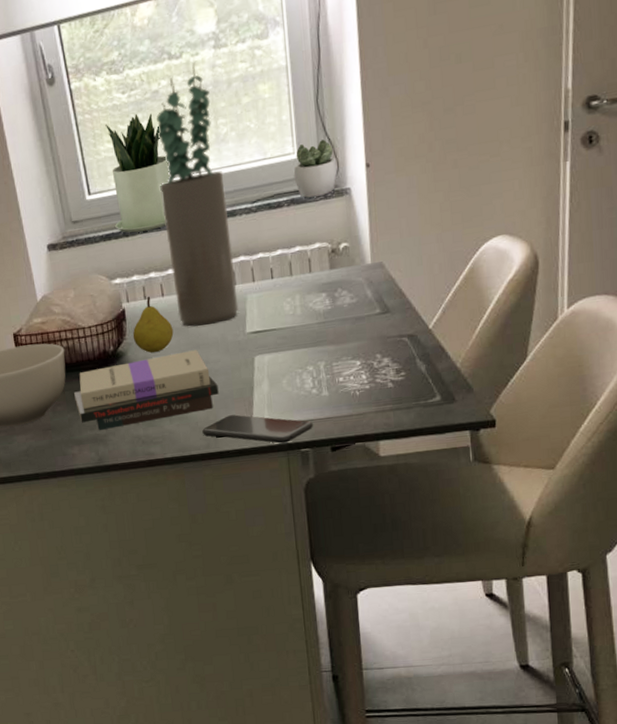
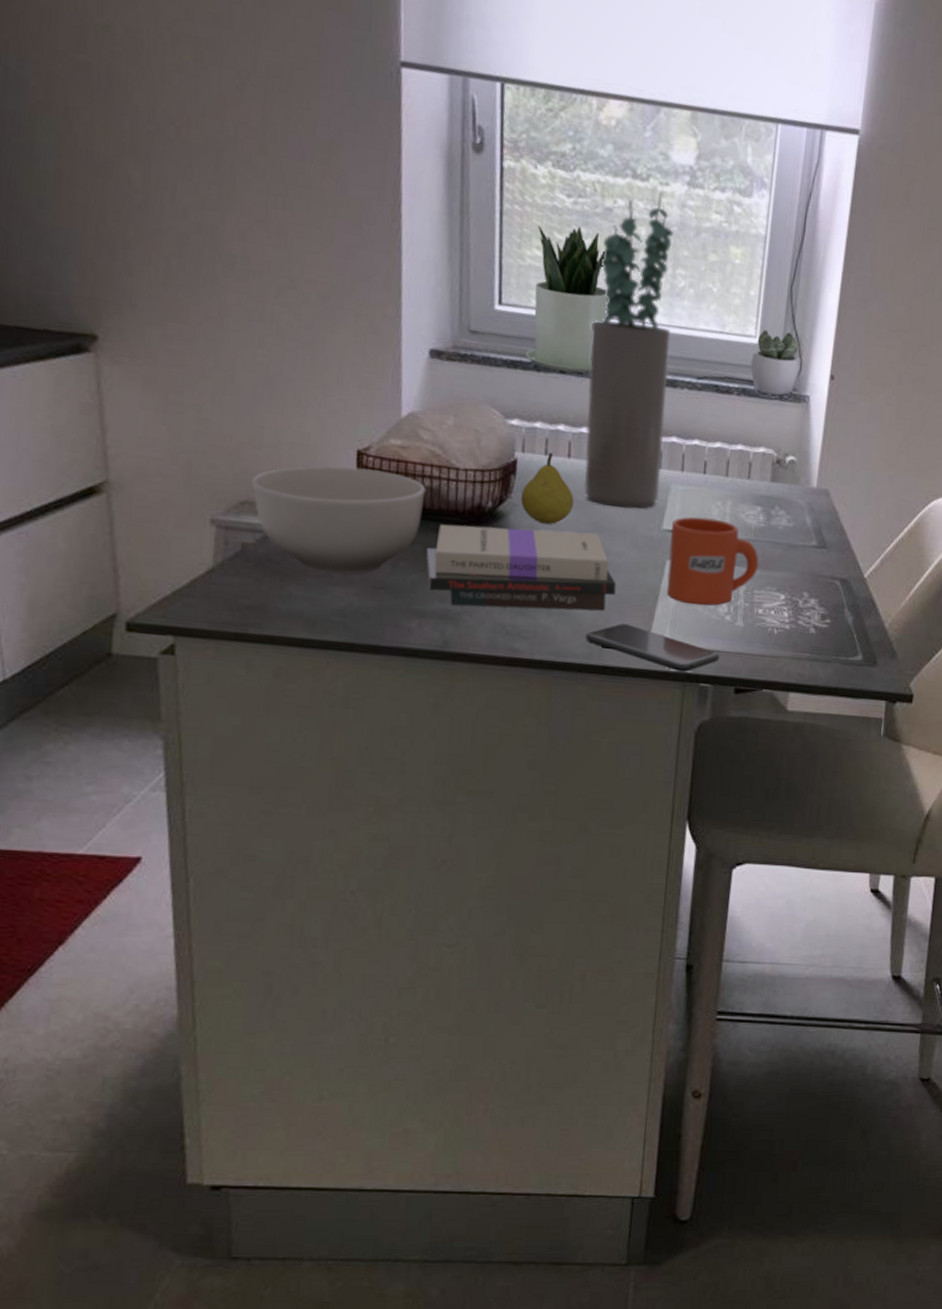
mug: none [253,312,332,388] -> present [667,516,759,606]

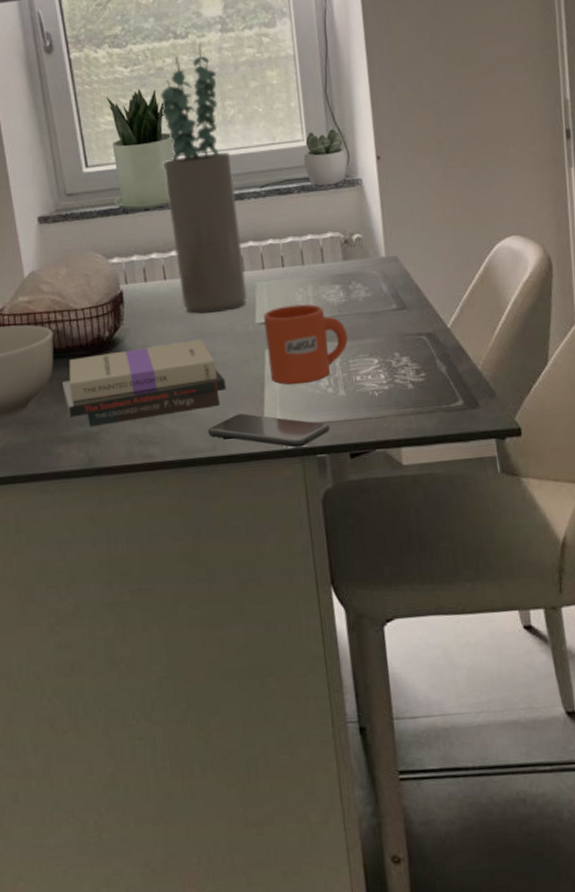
fruit: present [520,453,574,524] -> none [131,279,177,341]

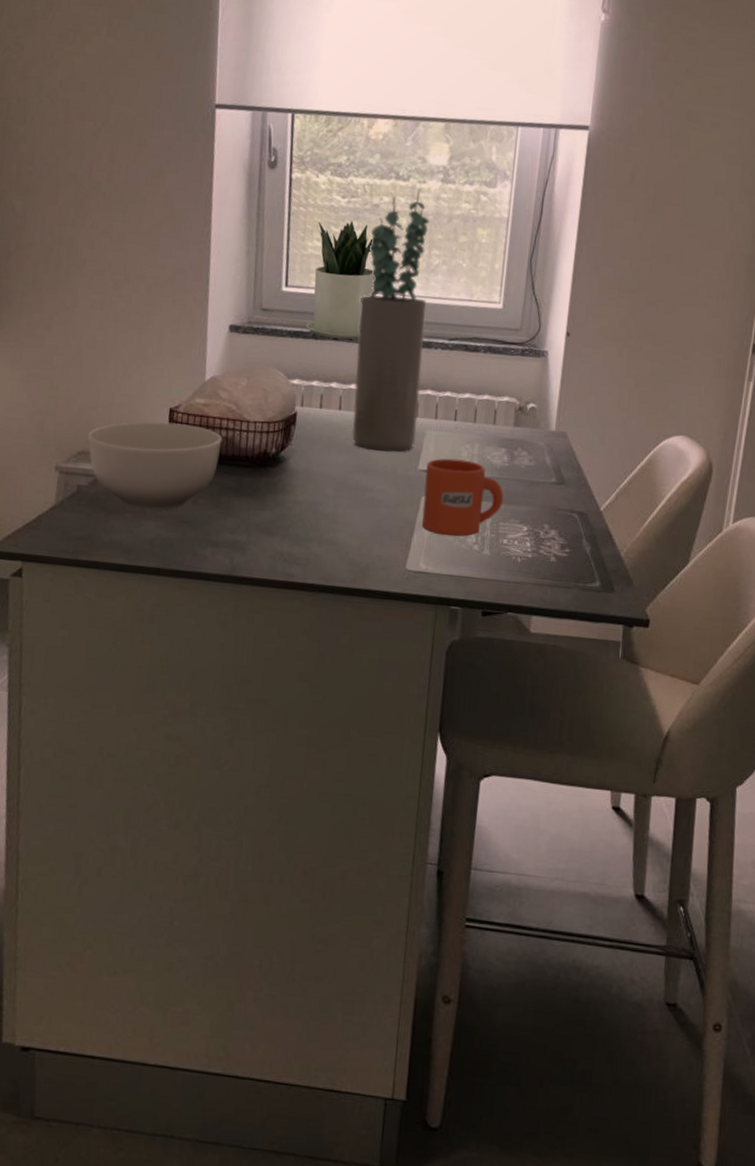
books: present [62,339,226,426] -> none [220,468,378,541]
smartphone: present [208,413,331,448] -> none [351,552,469,596]
succulent plant: present [303,129,349,186] -> none [495,297,540,352]

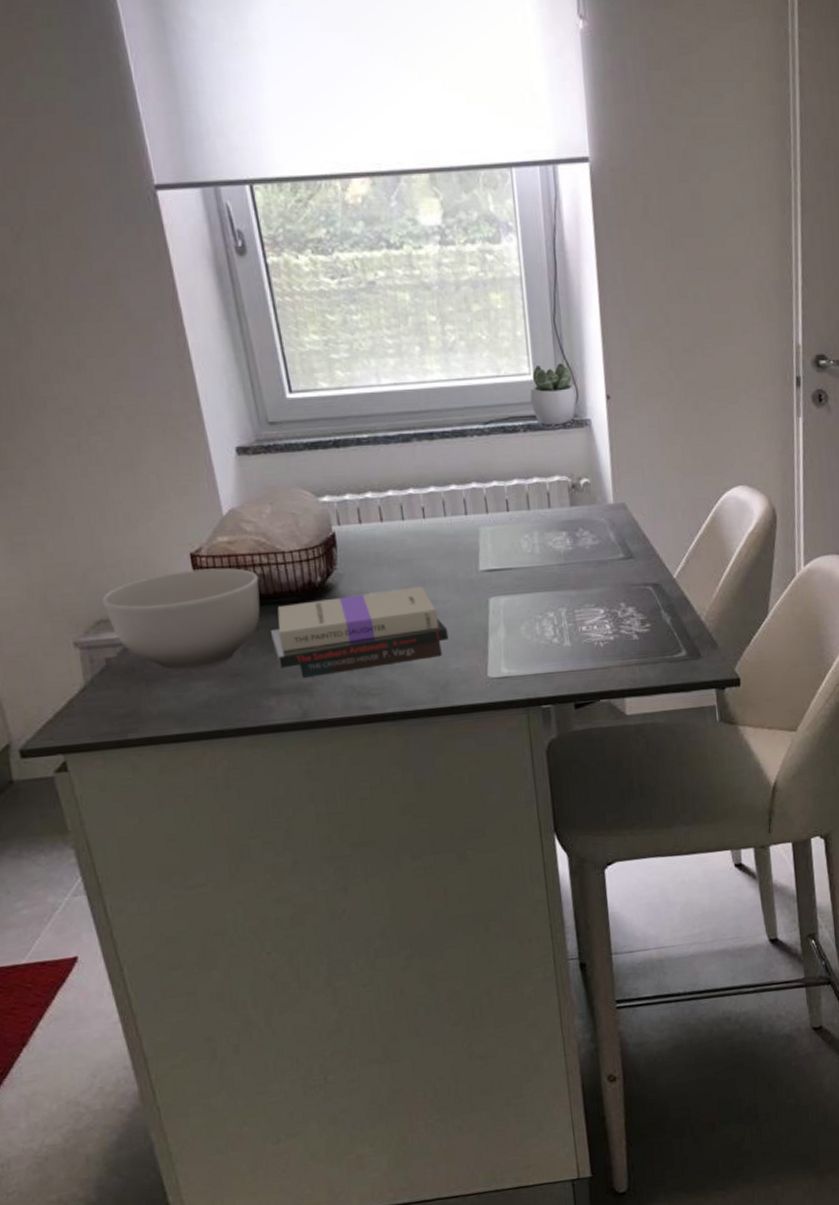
books: none [220,468,378,541] -> present [271,587,449,678]
planter: present [306,220,374,340] -> none [310,304,391,444]
vase: present [351,188,429,452] -> none [372,256,471,560]
mug: present [422,458,503,537] -> none [487,551,574,635]
succulent plant: none [495,297,540,352] -> present [530,363,577,425]

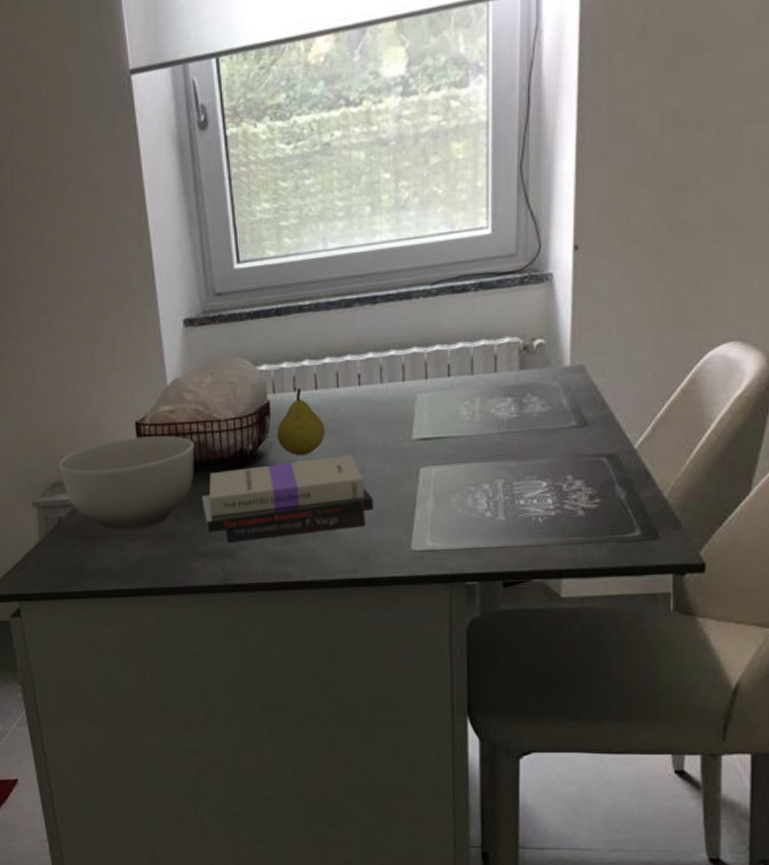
fruit: none [345,521,395,587] -> present [276,389,325,455]
succulent plant: present [530,363,577,425] -> none [485,213,539,282]

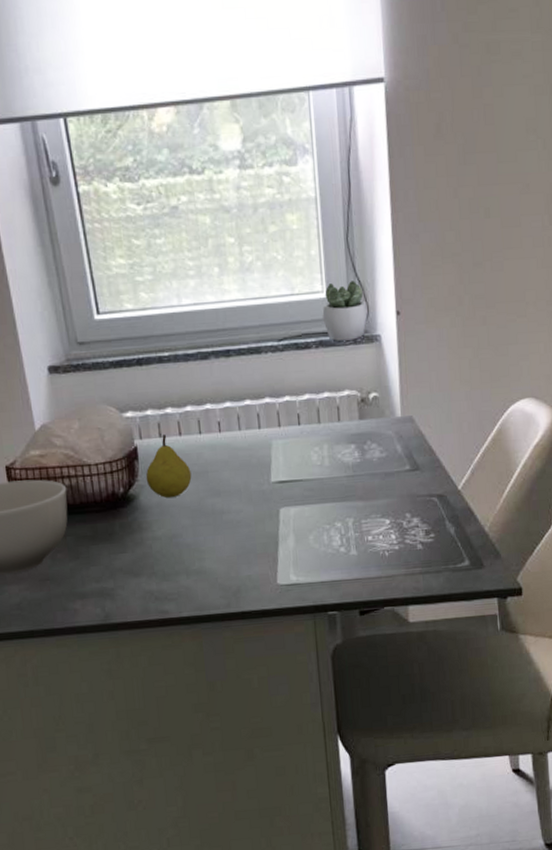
books: present [202,455,374,542] -> none [77,497,241,583]
succulent plant: none [485,213,539,282] -> present [322,281,368,341]

